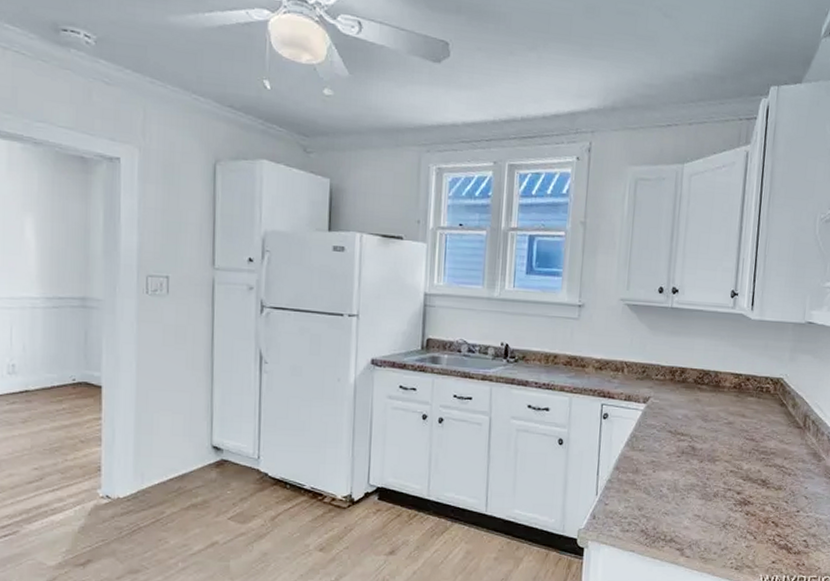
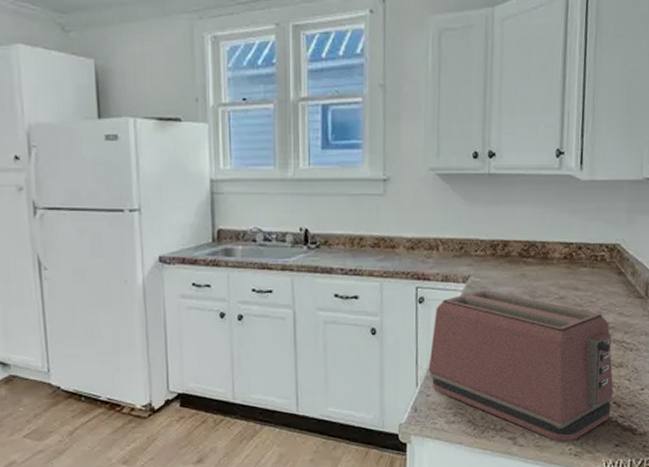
toaster: none [608,410,773,555] -> present [428,289,614,441]

